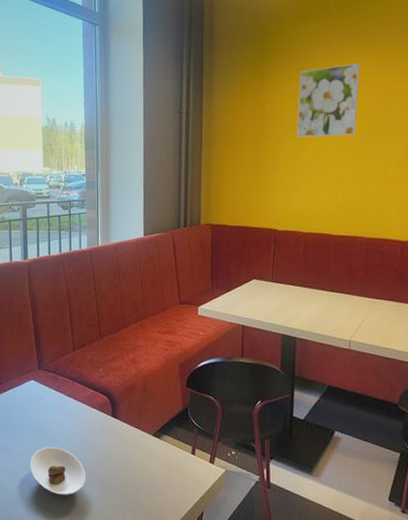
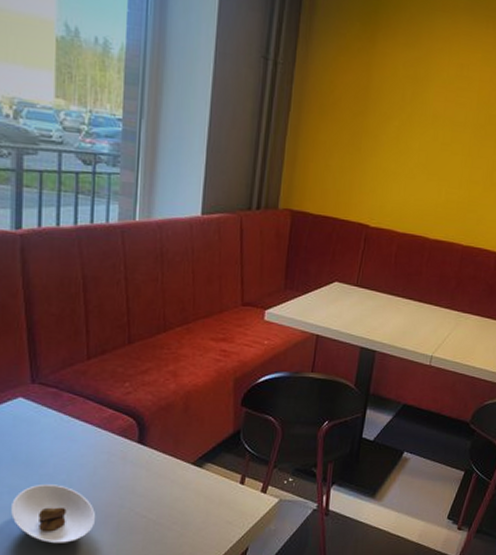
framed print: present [297,63,360,138] -> none [405,37,484,127]

